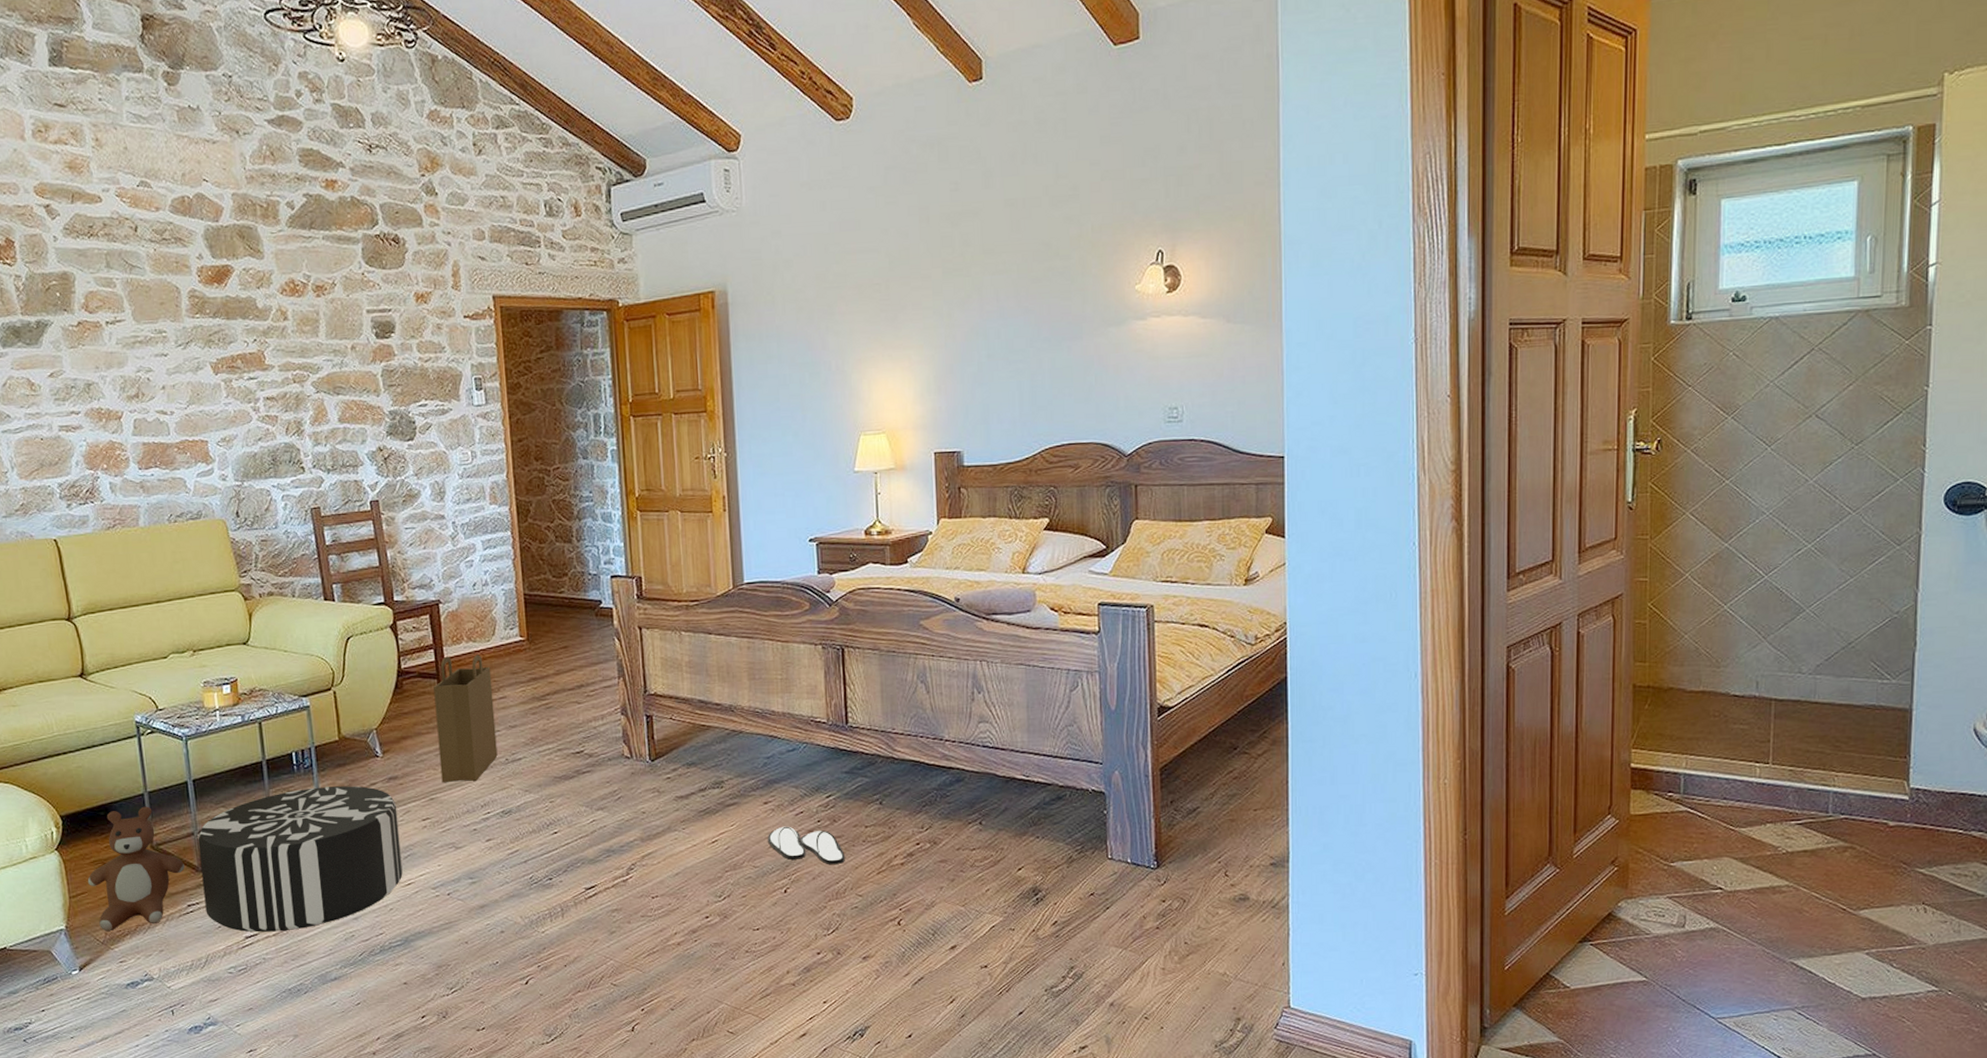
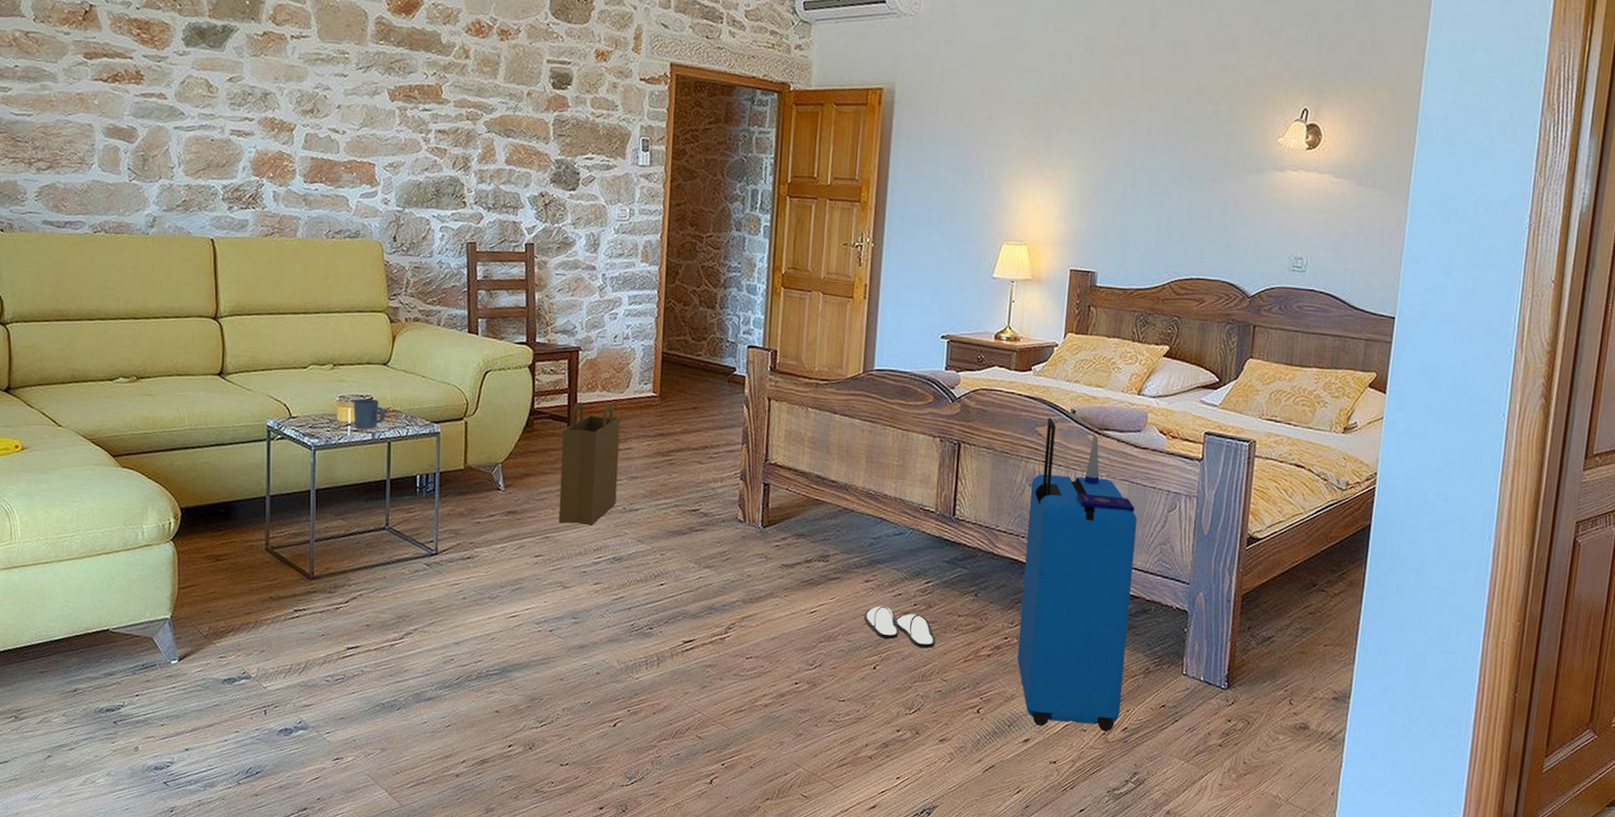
teddy bear: present [87,806,185,931] -> none [198,509,296,626]
pouf: present [198,786,403,932] -> none [311,511,512,647]
mug: none [218,680,253,714] -> present [353,398,386,430]
suitcase: none [923,609,1047,930] -> present [1017,417,1137,731]

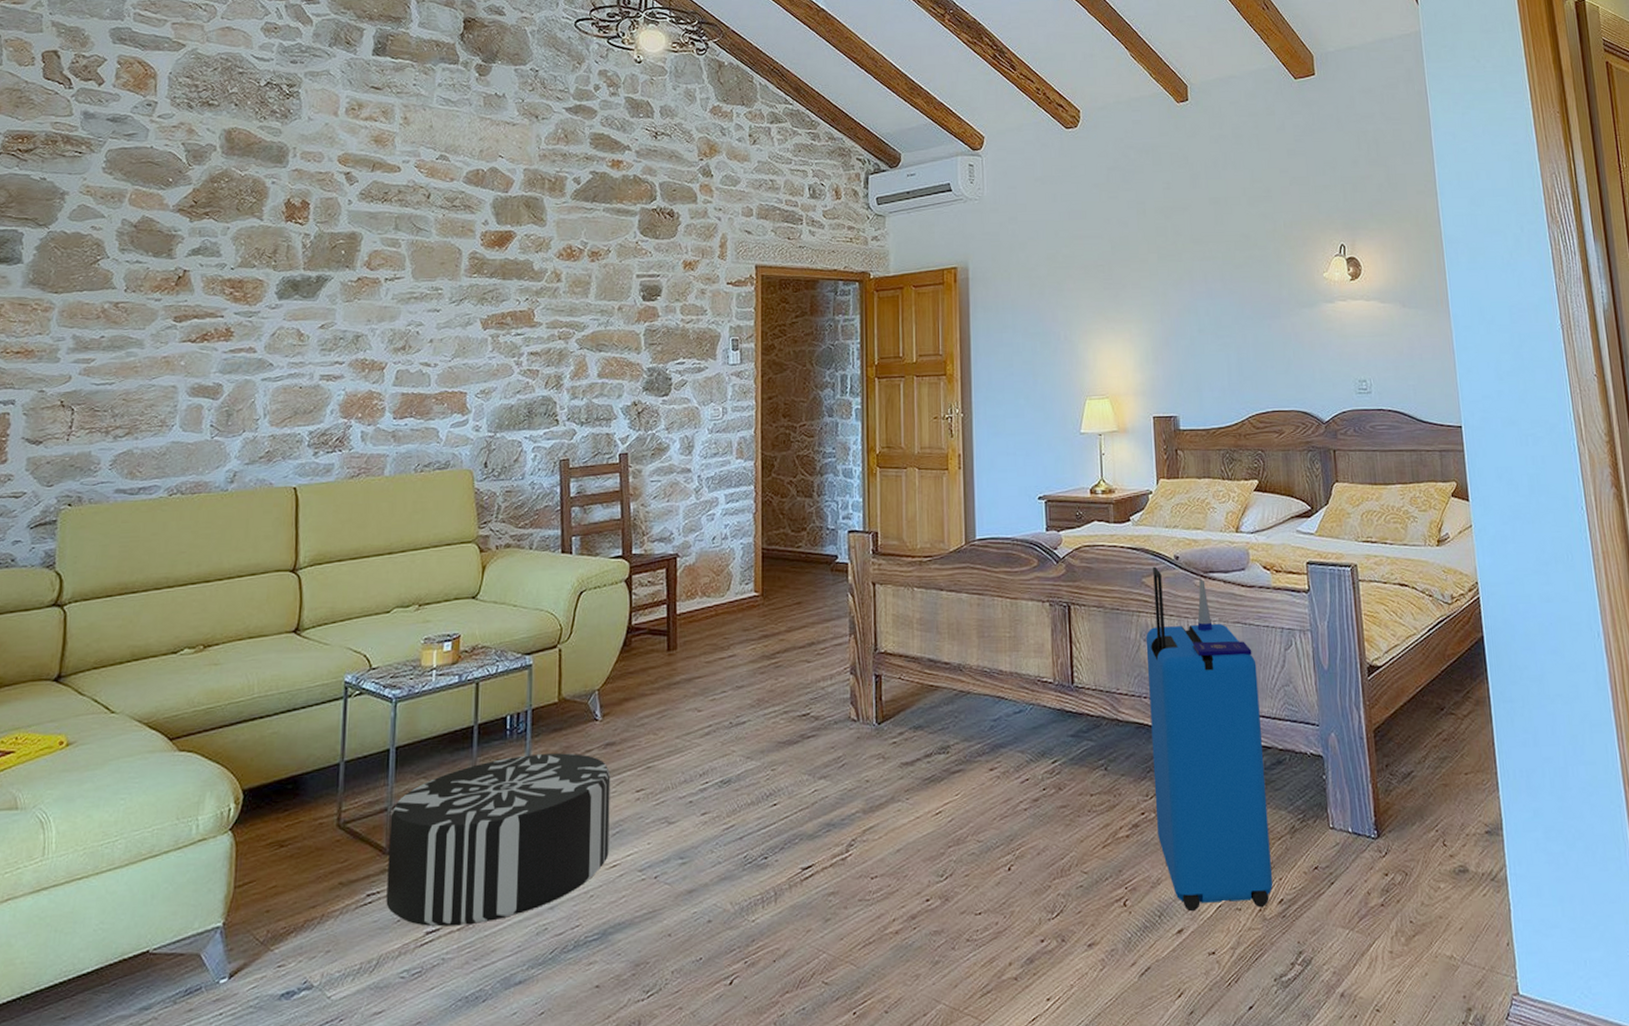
pouf: none [311,511,512,647] -> present [386,753,611,927]
mug: present [353,398,386,430] -> none [439,637,474,673]
shopping bag: present [558,402,621,525] -> none [661,610,723,748]
slippers: present [864,605,935,648] -> none [993,795,1070,837]

